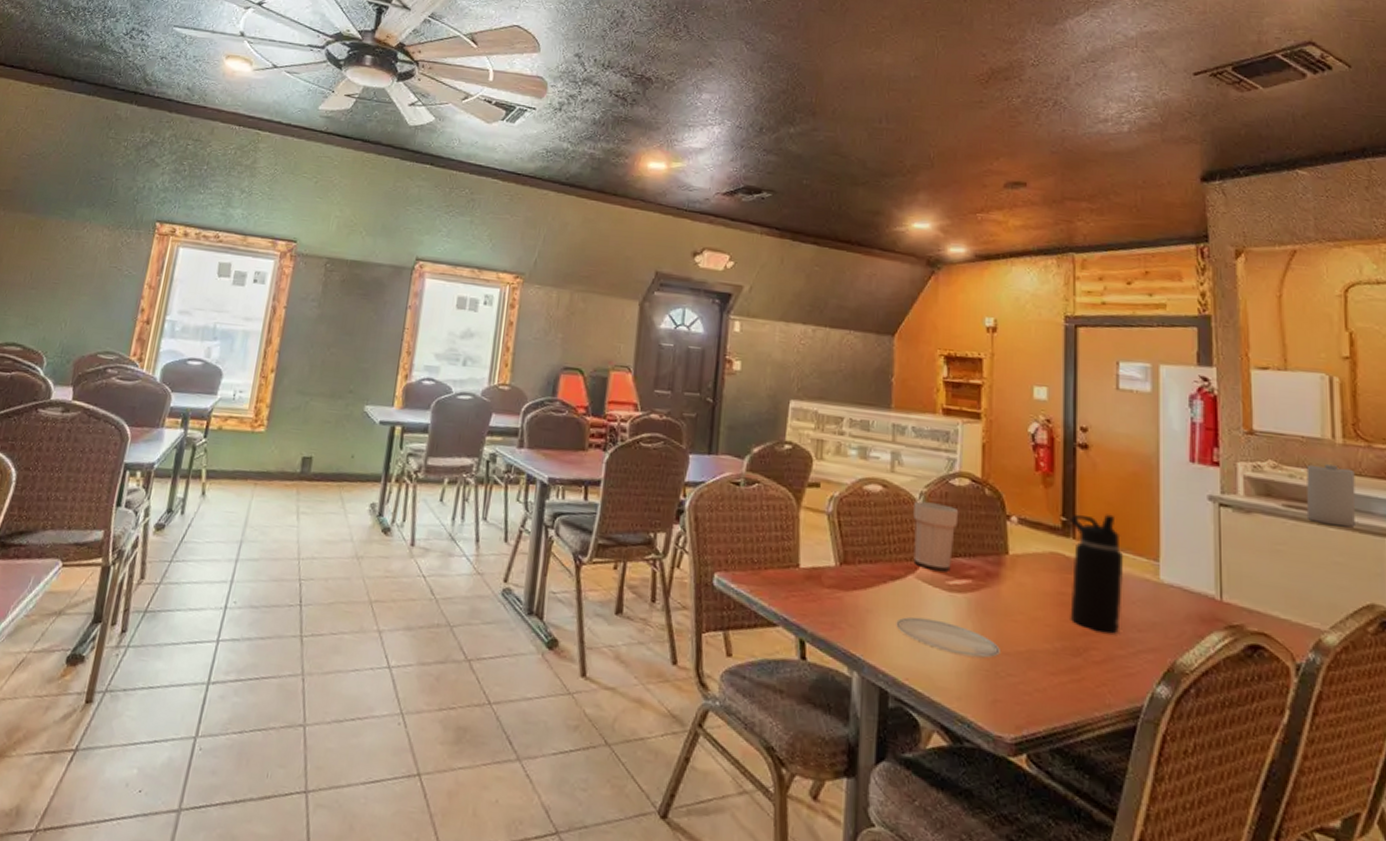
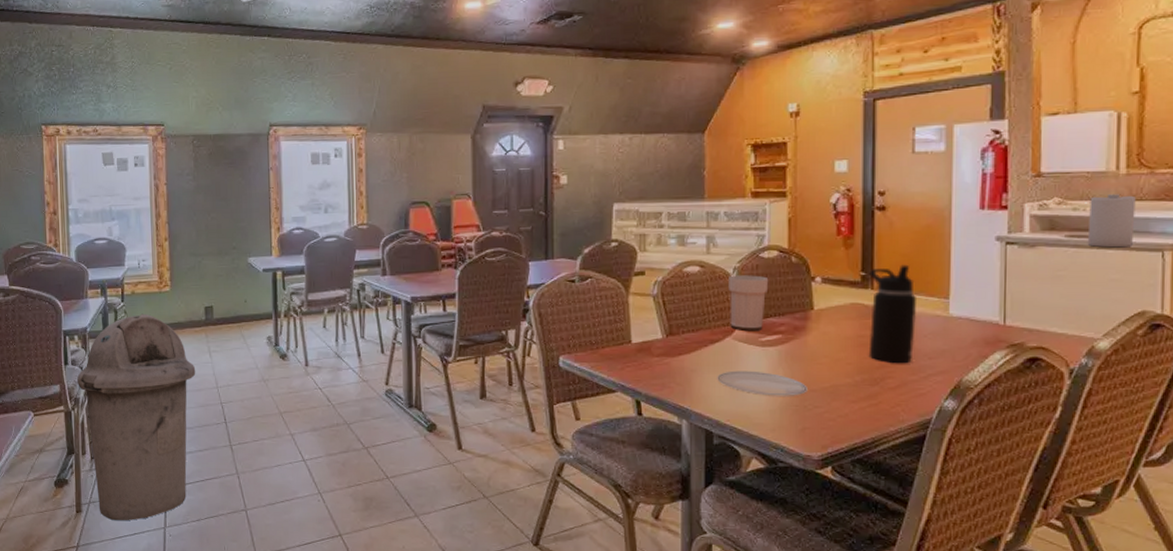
trash can: none [116,455,277,723] -> present [77,313,196,521]

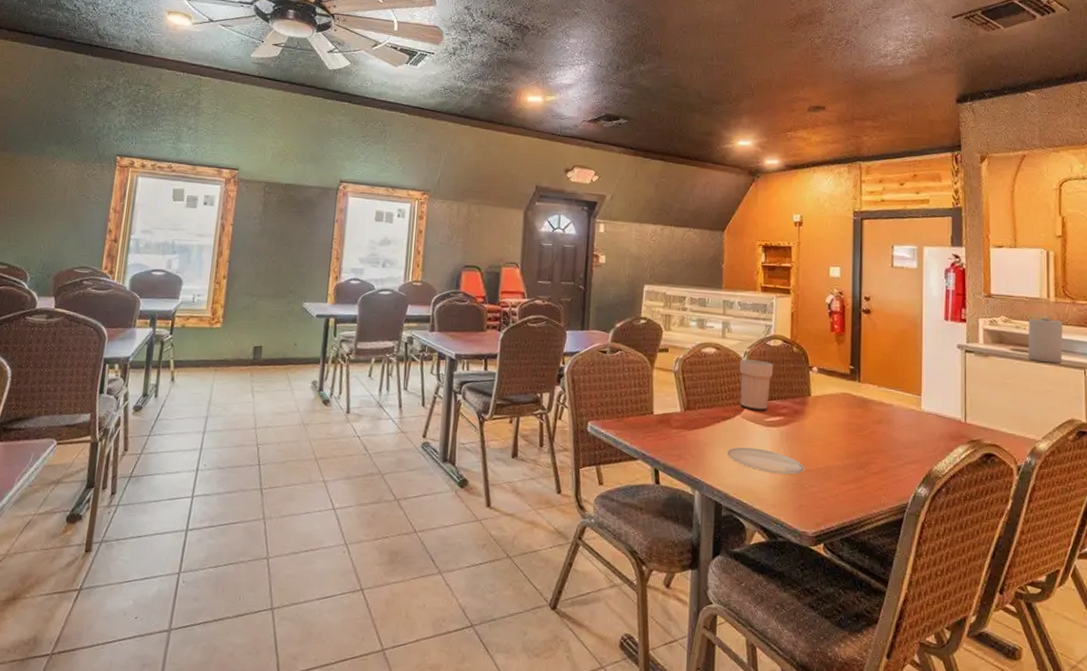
trash can: present [77,313,196,521] -> none [110,347,236,564]
water bottle: present [868,264,918,364] -> none [856,362,896,451]

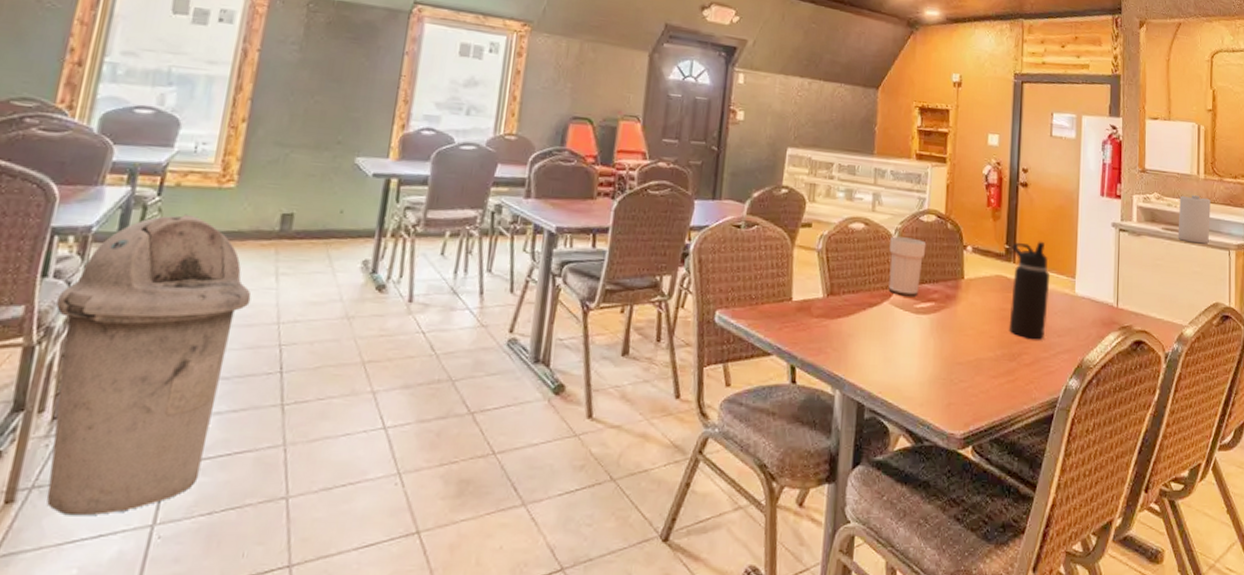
trash can: none [110,347,236,564] -> present [46,214,252,516]
plate: present [727,447,804,476] -> none [872,337,955,370]
water bottle: none [856,362,896,451] -> present [1008,241,1051,340]

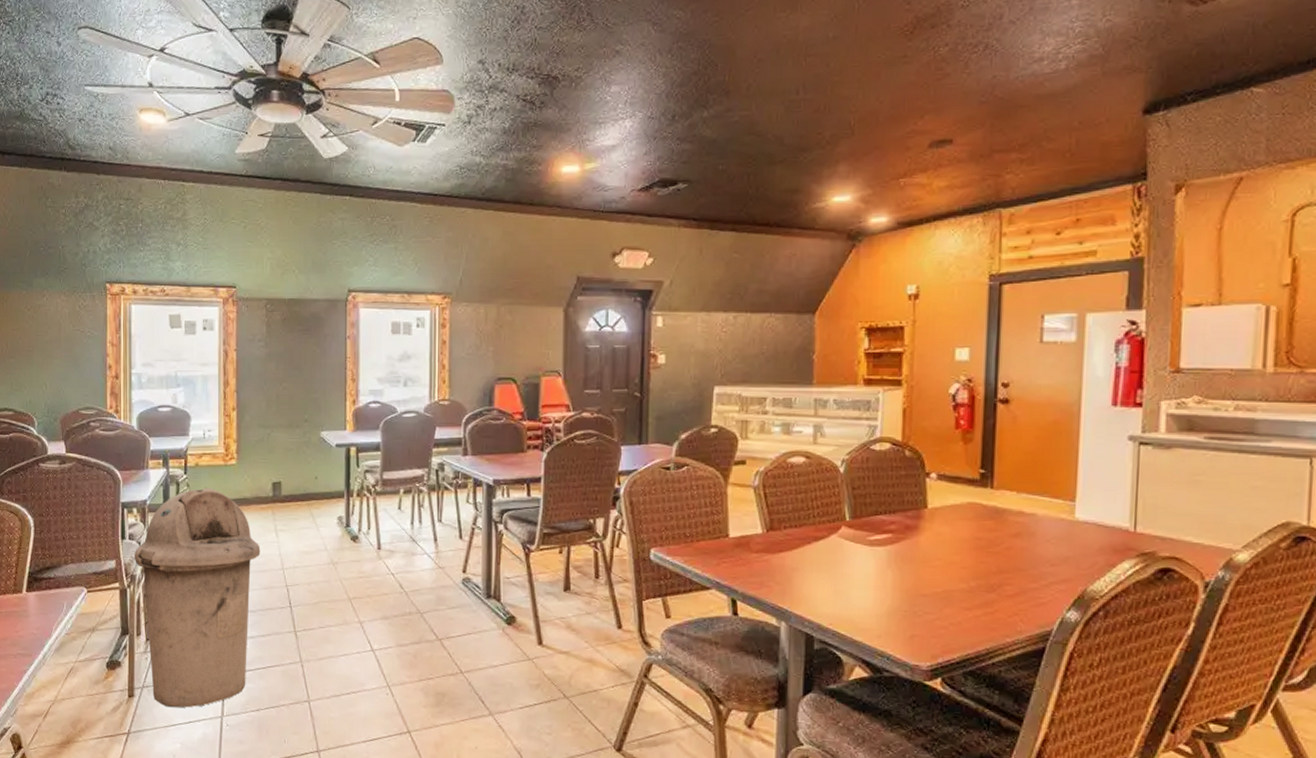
cup: present [888,236,927,296] -> none [836,468,880,528]
water bottle: present [1008,241,1051,340] -> none [985,462,1041,570]
paper towel holder: present [1177,195,1211,244] -> none [1228,394,1283,453]

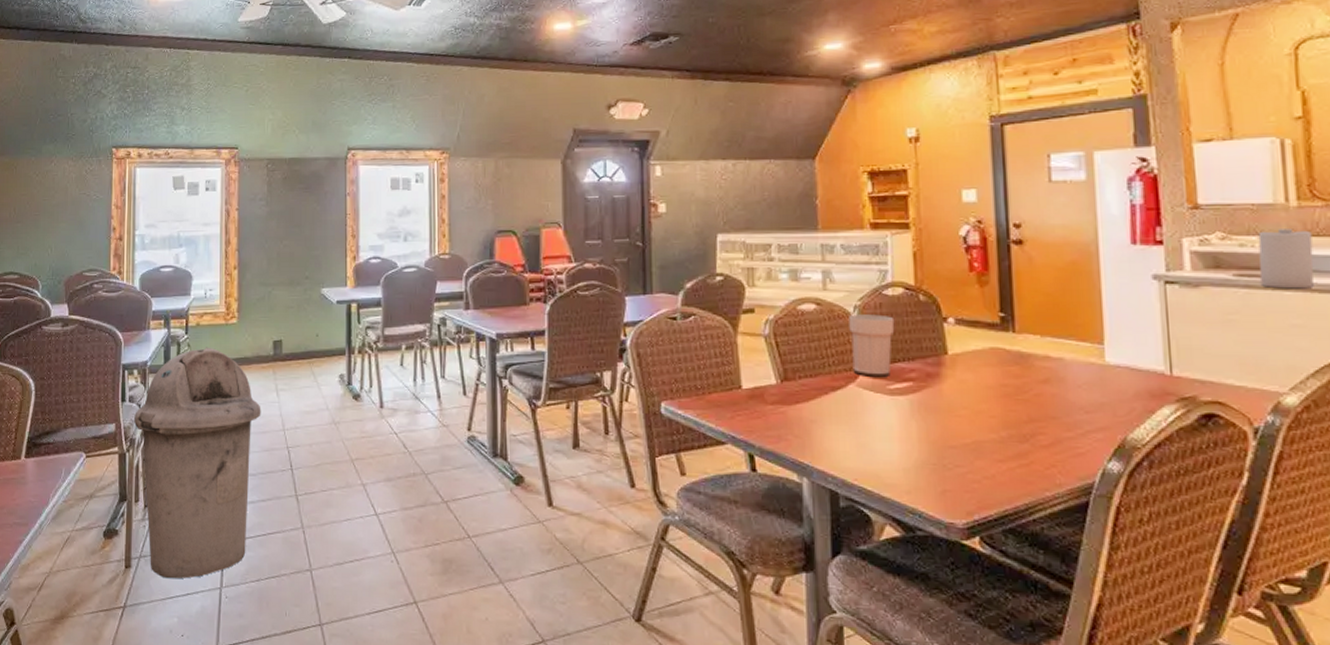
cup: none [836,468,880,528] -> present [849,314,895,377]
paper towel holder: none [1228,394,1283,453] -> present [1258,229,1314,289]

